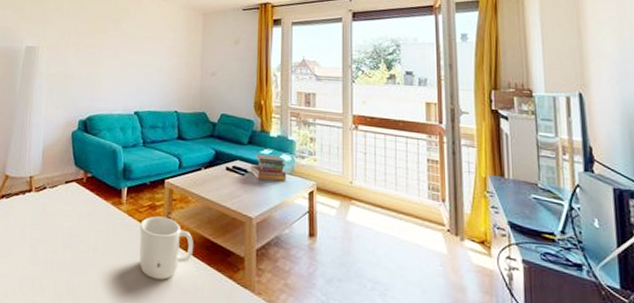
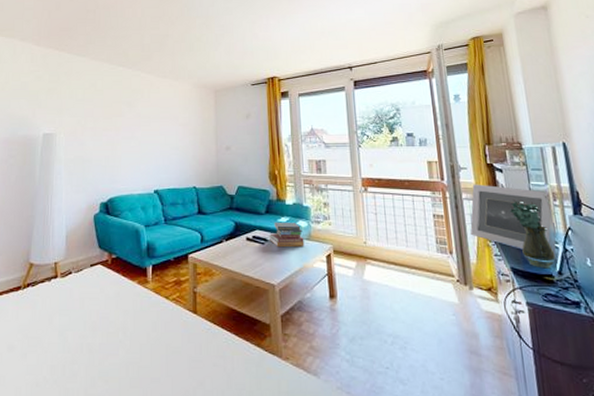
mug: present [139,216,194,280] -> none [167,291,221,354]
picture frame: none [466,130,564,213] -> present [470,184,557,255]
vase: none [513,150,559,227] -> present [510,199,556,269]

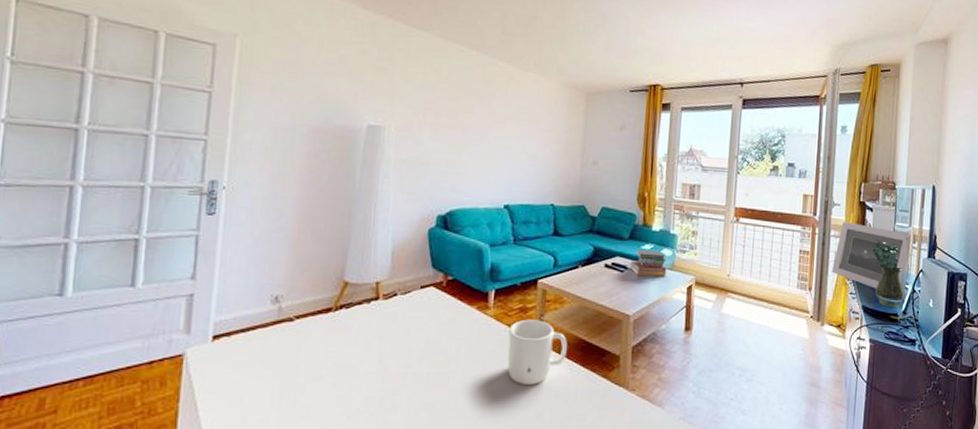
mug: none [167,291,221,354] -> present [507,319,568,385]

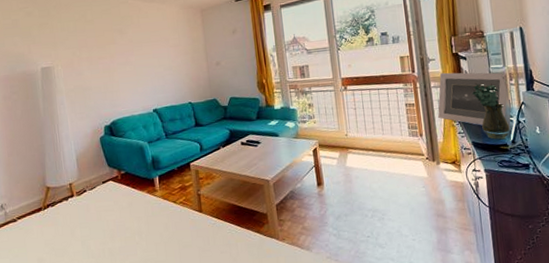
mug: present [507,319,568,385] -> none [175,194,224,247]
books: present [630,248,667,276] -> none [261,124,293,147]

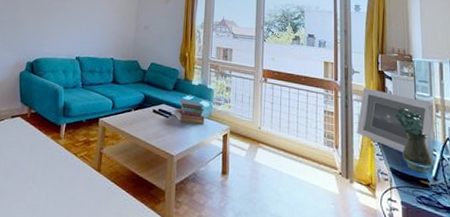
books: none [261,124,293,147] -> present [174,99,205,124]

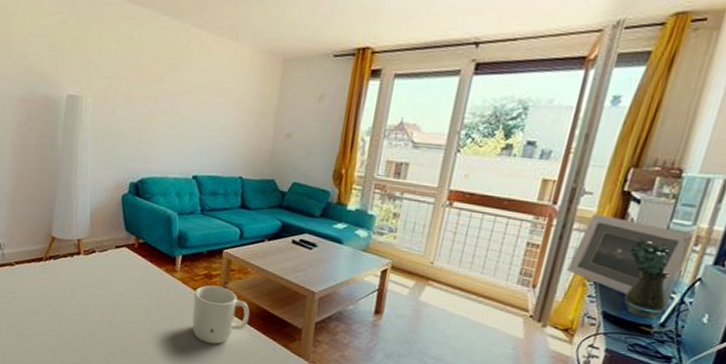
mug: none [72,150,122,208] -> present [192,285,250,344]
books: present [174,99,205,124] -> none [319,227,360,258]

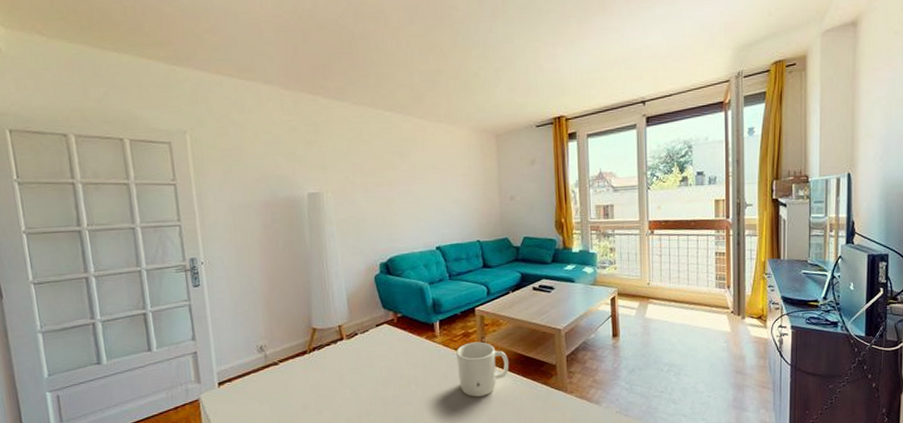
picture frame: present [566,213,690,306] -> none [748,220,830,282]
vase: present [624,237,671,319] -> none [788,233,823,295]

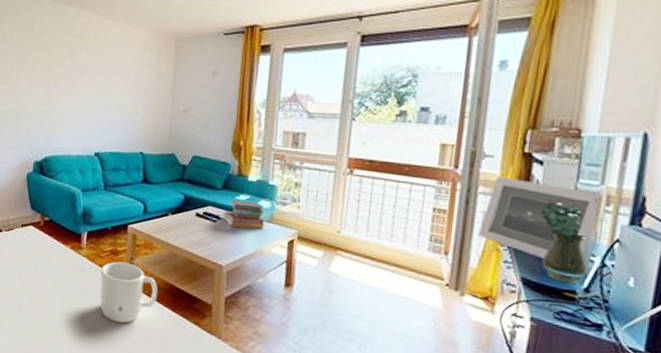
books: none [556,269,590,294] -> present [223,199,265,229]
picture frame: none [748,220,830,282] -> present [477,176,602,270]
vase: none [788,233,823,295] -> present [539,199,587,284]

